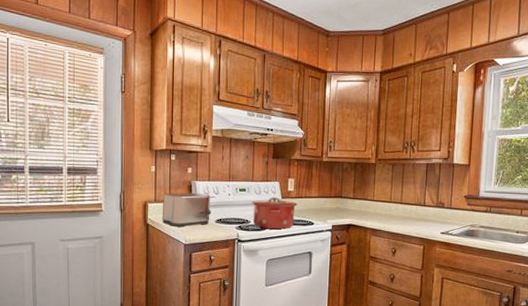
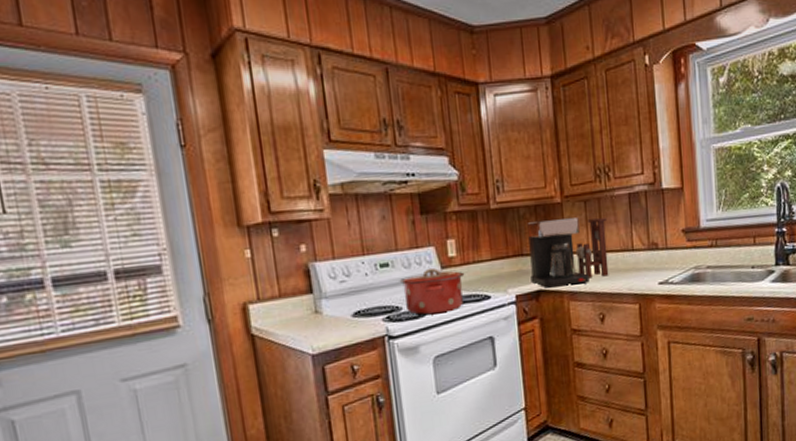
toaster: present [162,192,211,228] -> none [269,278,345,333]
coffee maker: none [345,173,388,225] -> present [527,217,590,288]
paper towel holder: none [381,178,407,222] -> present [575,218,609,279]

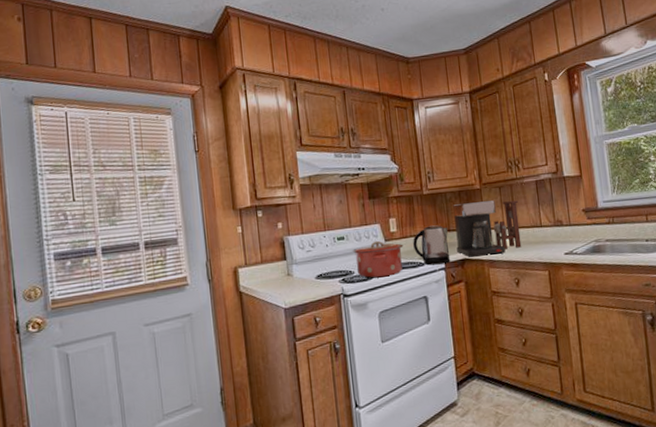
kettle: none [476,248,523,300] -> present [413,225,451,266]

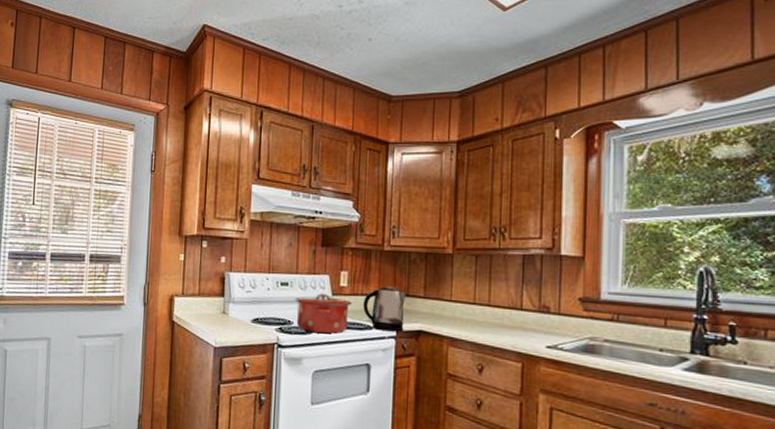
coffee maker: present [453,200,506,257] -> none [413,266,472,333]
paper towel holder: present [493,200,522,250] -> none [461,273,496,330]

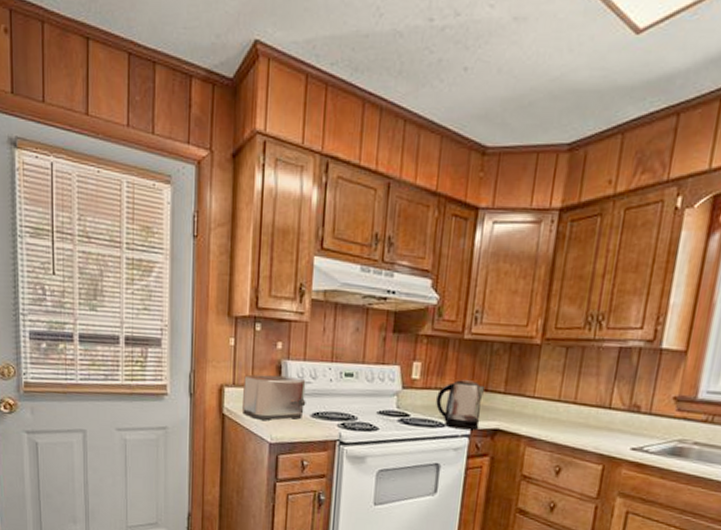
toaster: none [189,285,247,327] -> present [241,374,306,421]
casserole: present [294,292,352,335] -> none [360,385,424,432]

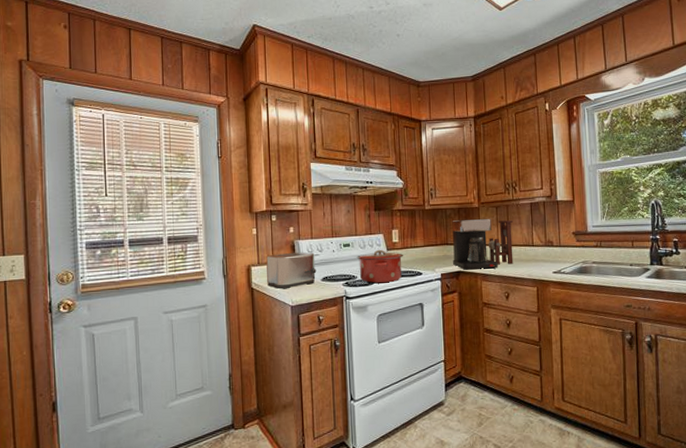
casserole: none [360,385,424,432] -> present [356,249,404,284]
kettle: present [436,380,486,431] -> none [413,238,447,276]
coffee maker: none [490,358,556,432] -> present [452,218,498,270]
paper towel holder: none [543,367,587,430] -> present [488,220,514,265]

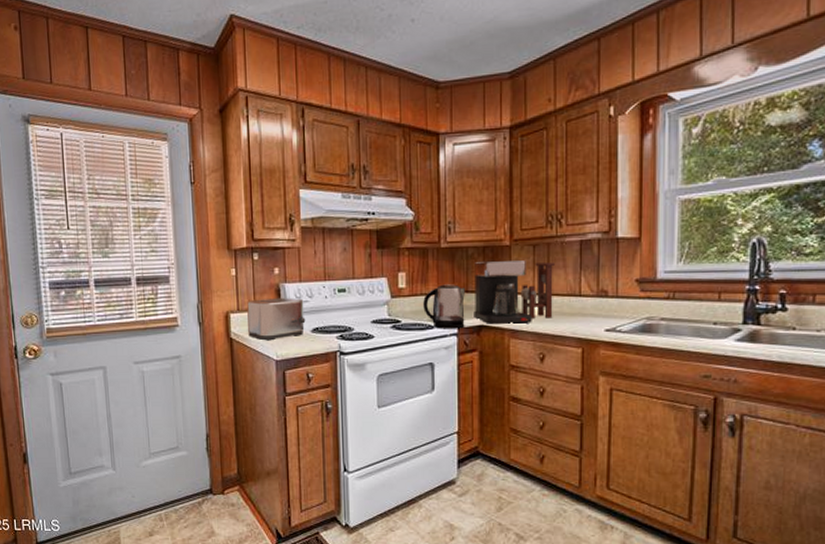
casserole: present [356,249,404,284] -> none [353,296,412,338]
kettle: none [413,238,447,276] -> present [423,284,466,331]

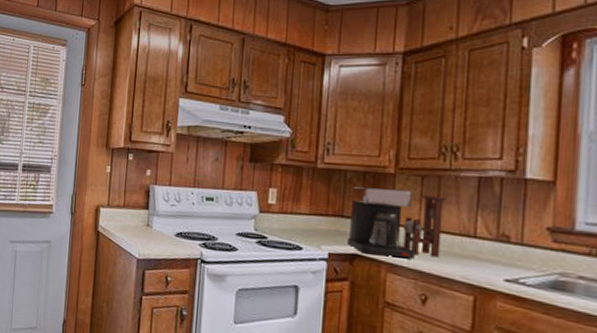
toaster: present [247,297,306,341] -> none [114,197,171,239]
kettle: present [423,284,466,331] -> none [292,205,341,255]

